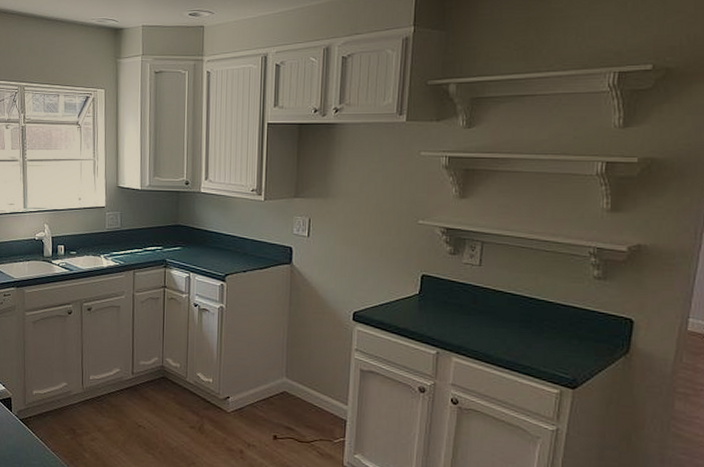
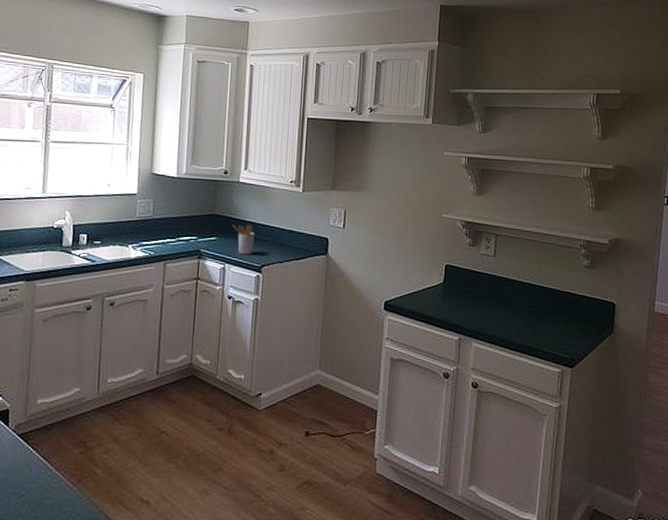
utensil holder: none [195,234,218,264] -> present [232,223,255,255]

